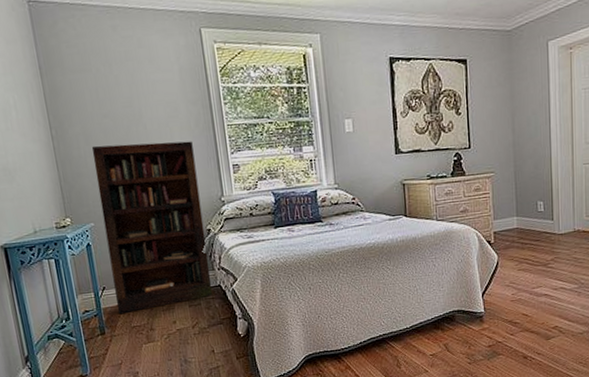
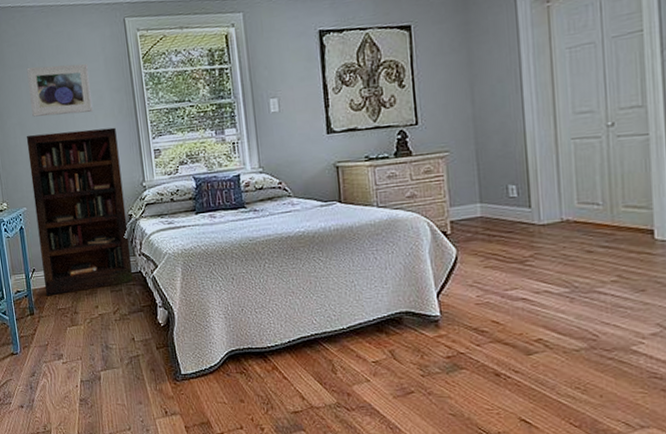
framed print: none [90,72,167,127] -> present [26,63,93,117]

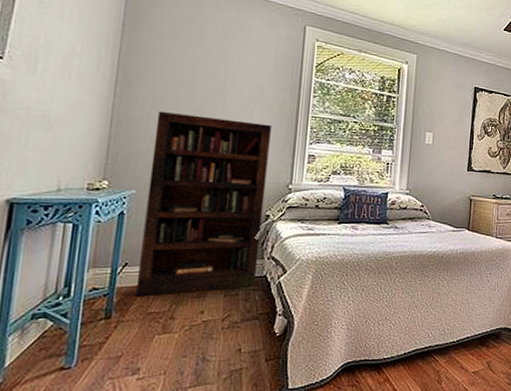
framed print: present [26,63,93,117] -> none [173,40,256,105]

